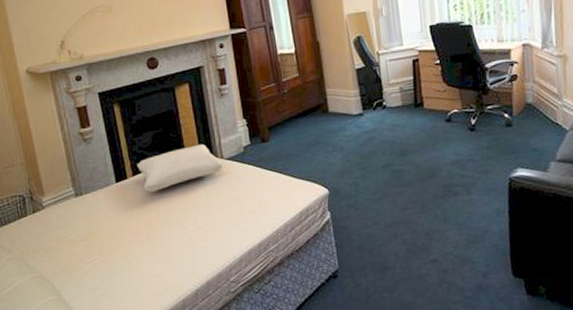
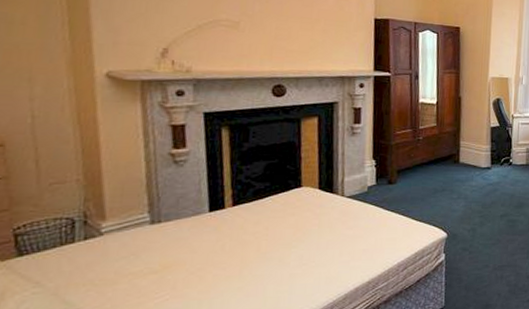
pillow: present [137,143,223,192] -> none [240,179,342,224]

